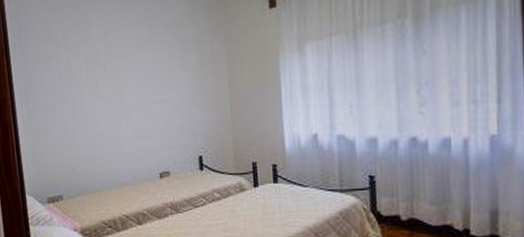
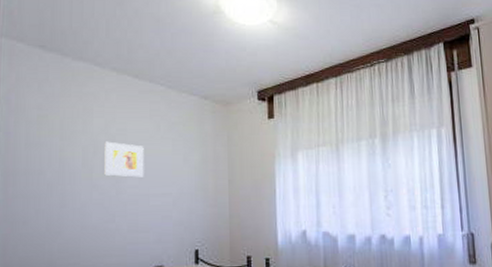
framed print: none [104,49,144,85] -> present [104,141,144,177]

